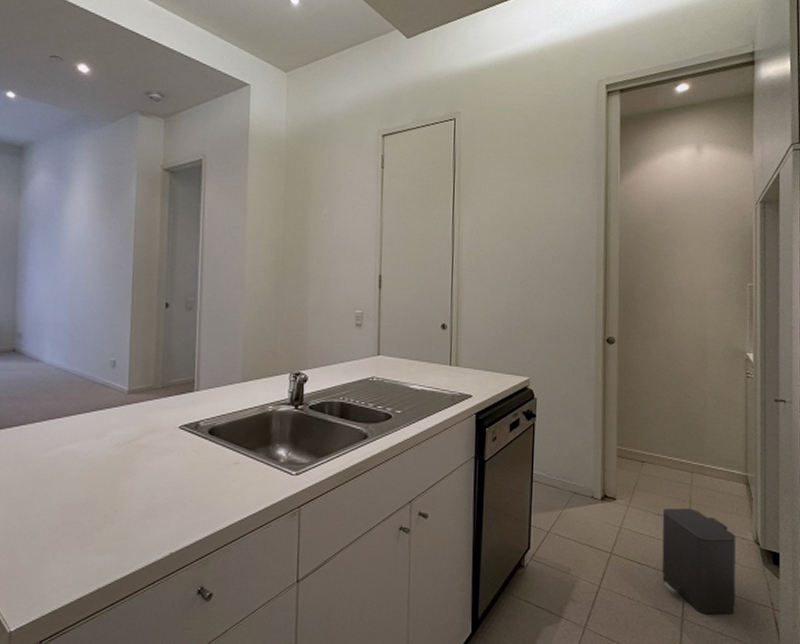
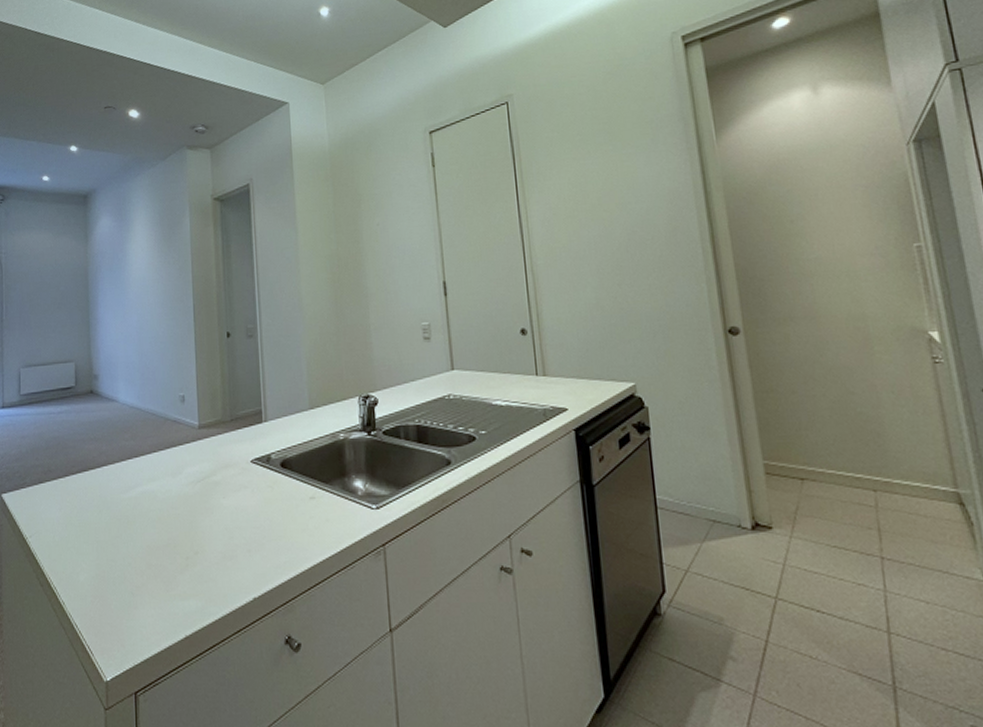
pedal bin: present [662,508,736,615] -> none [840,538,974,683]

